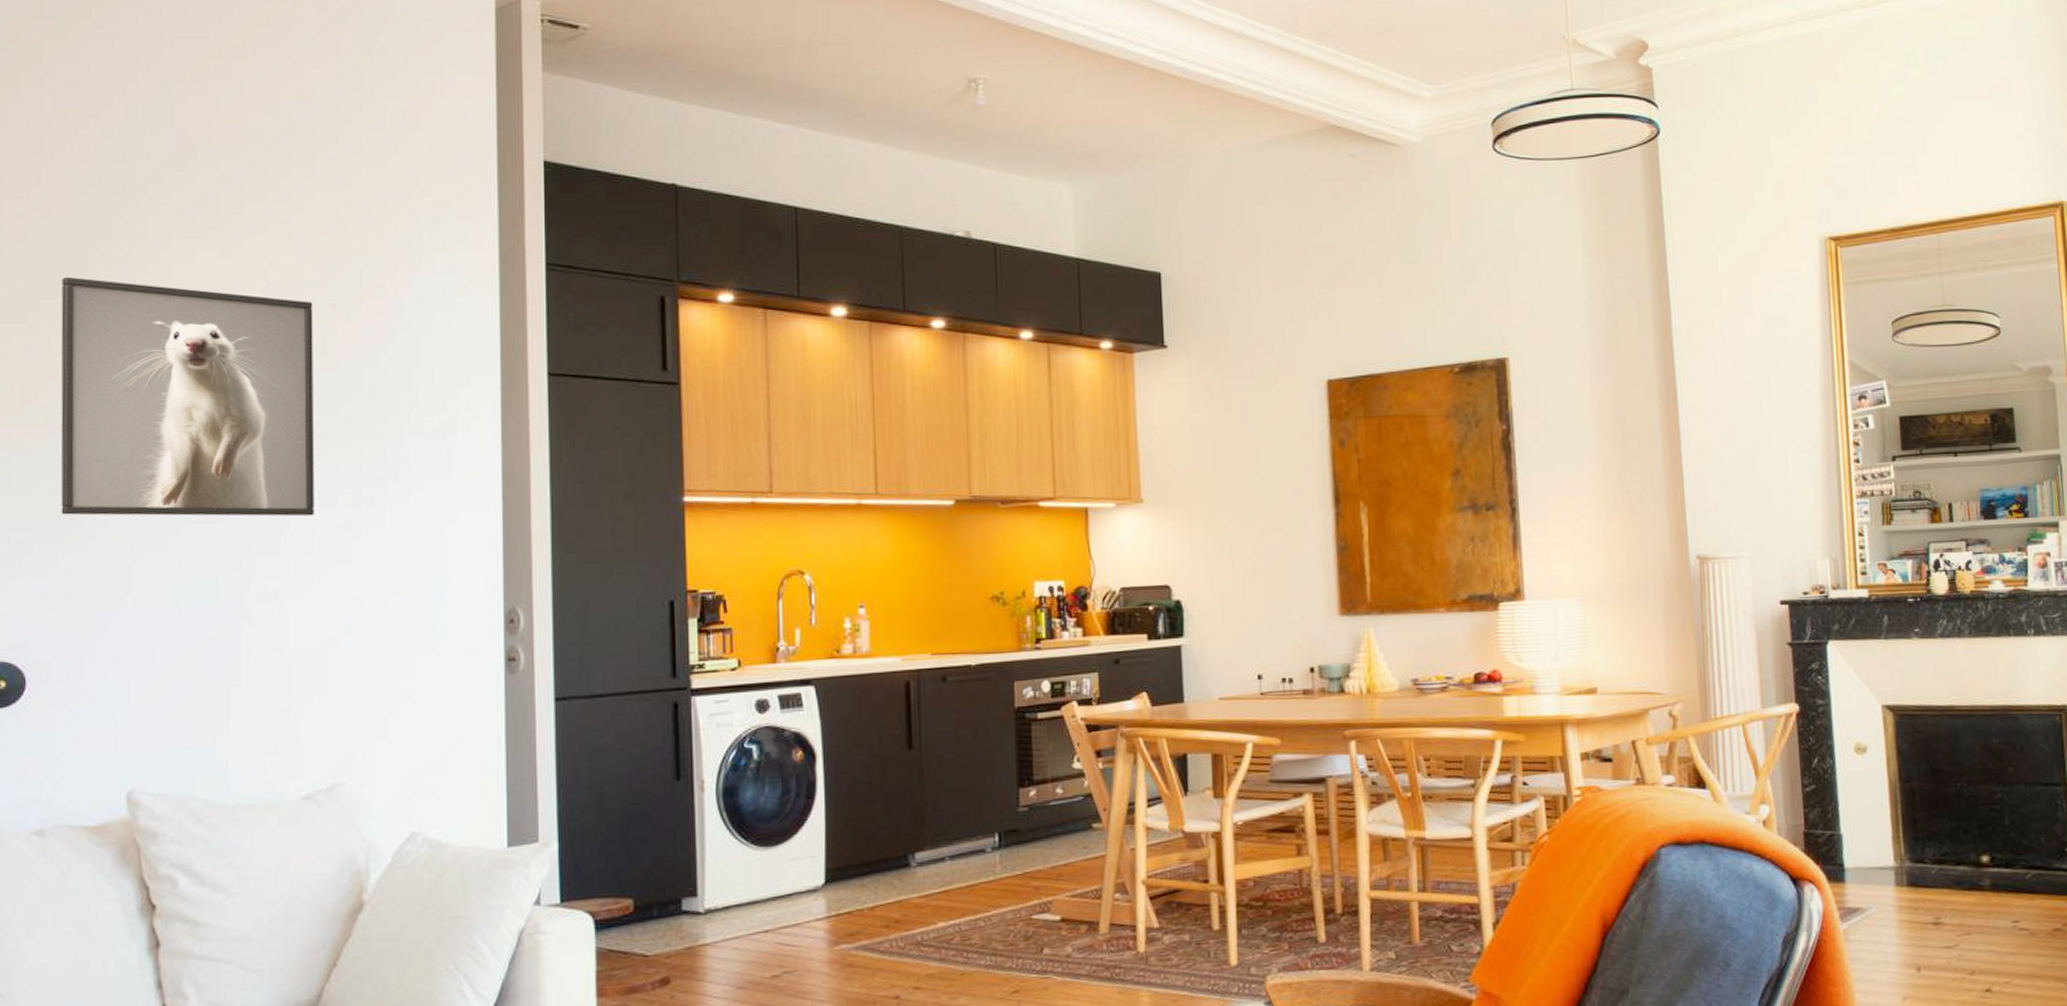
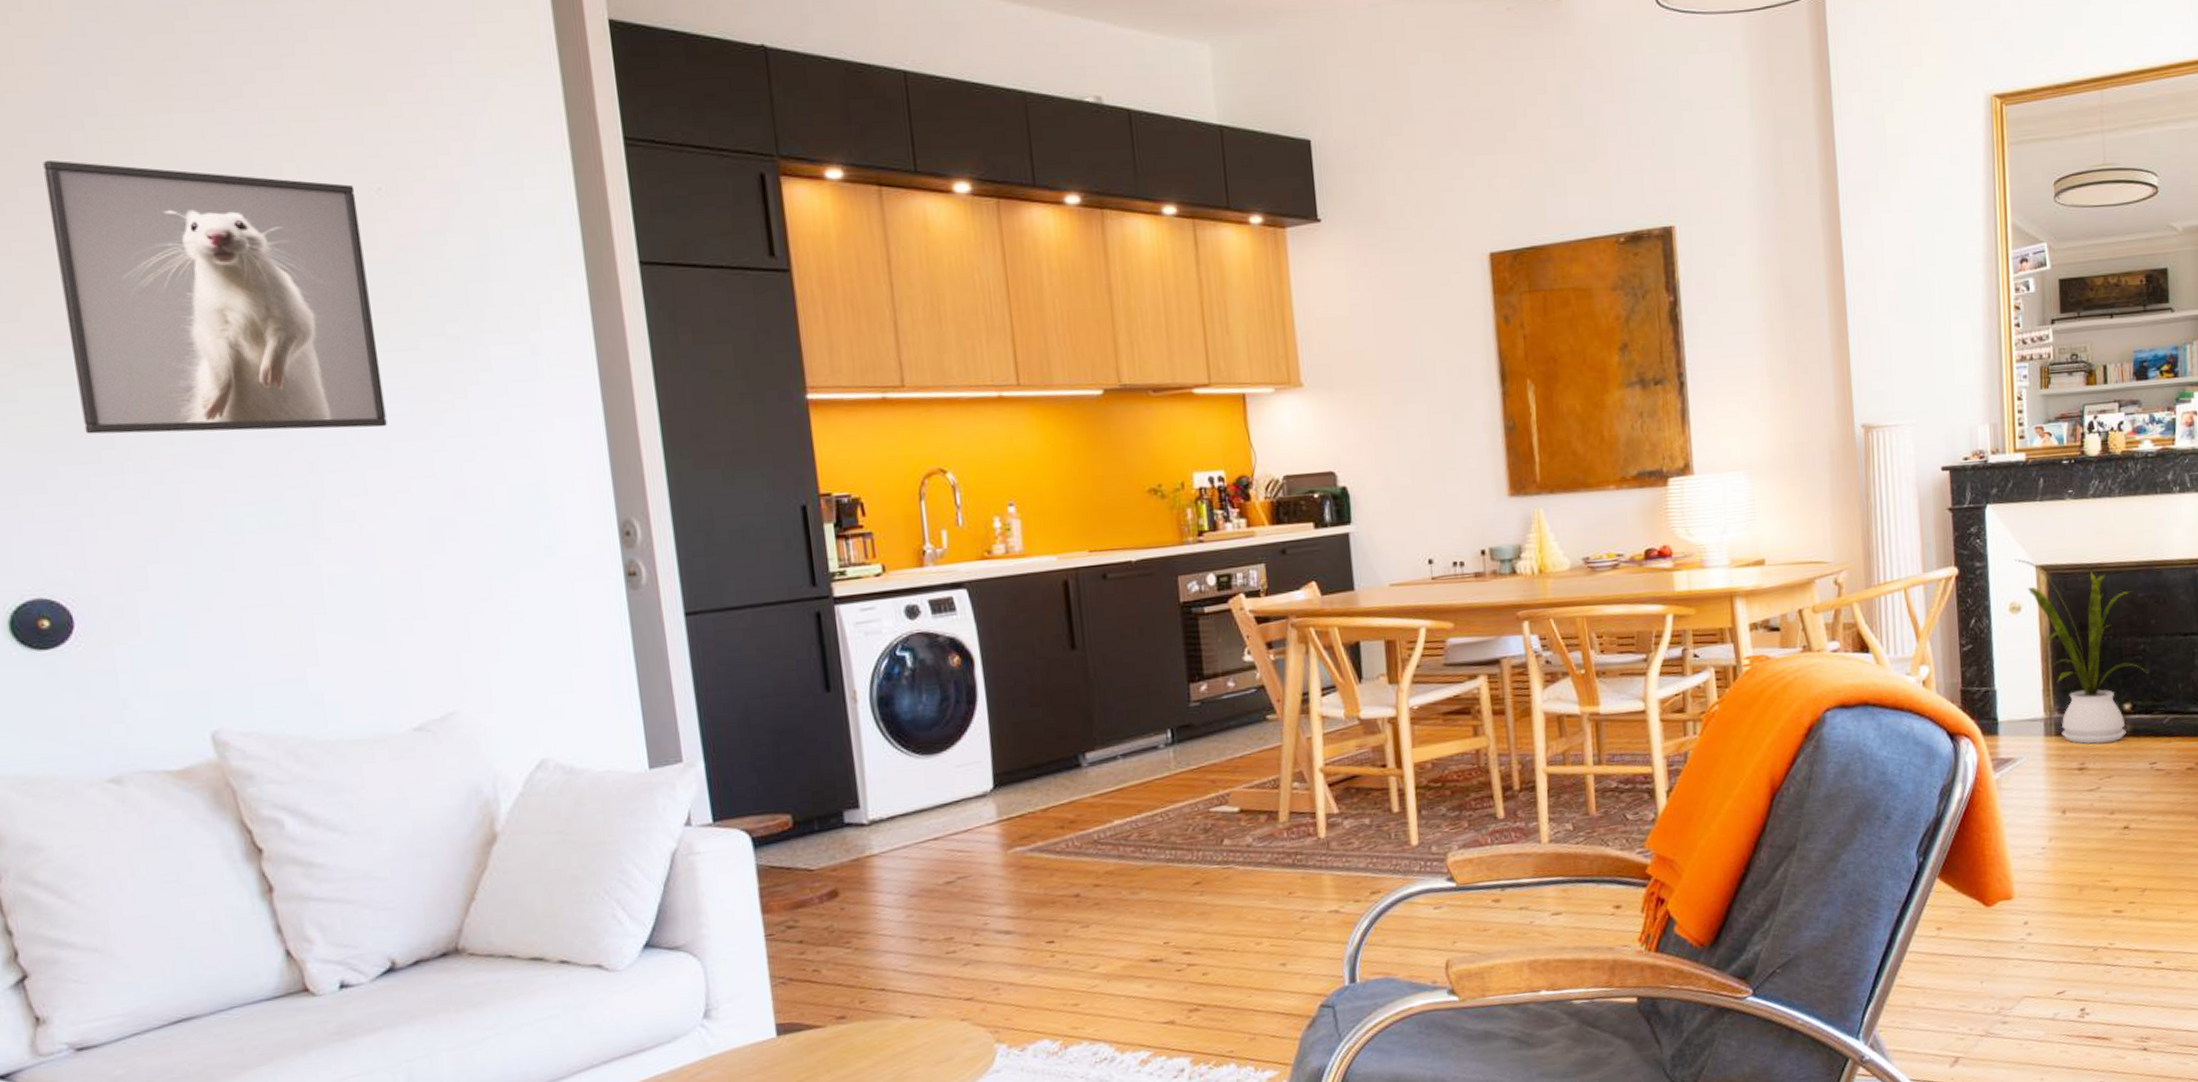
house plant: none [1859,698,2007,897] -> present [2015,559,2148,744]

